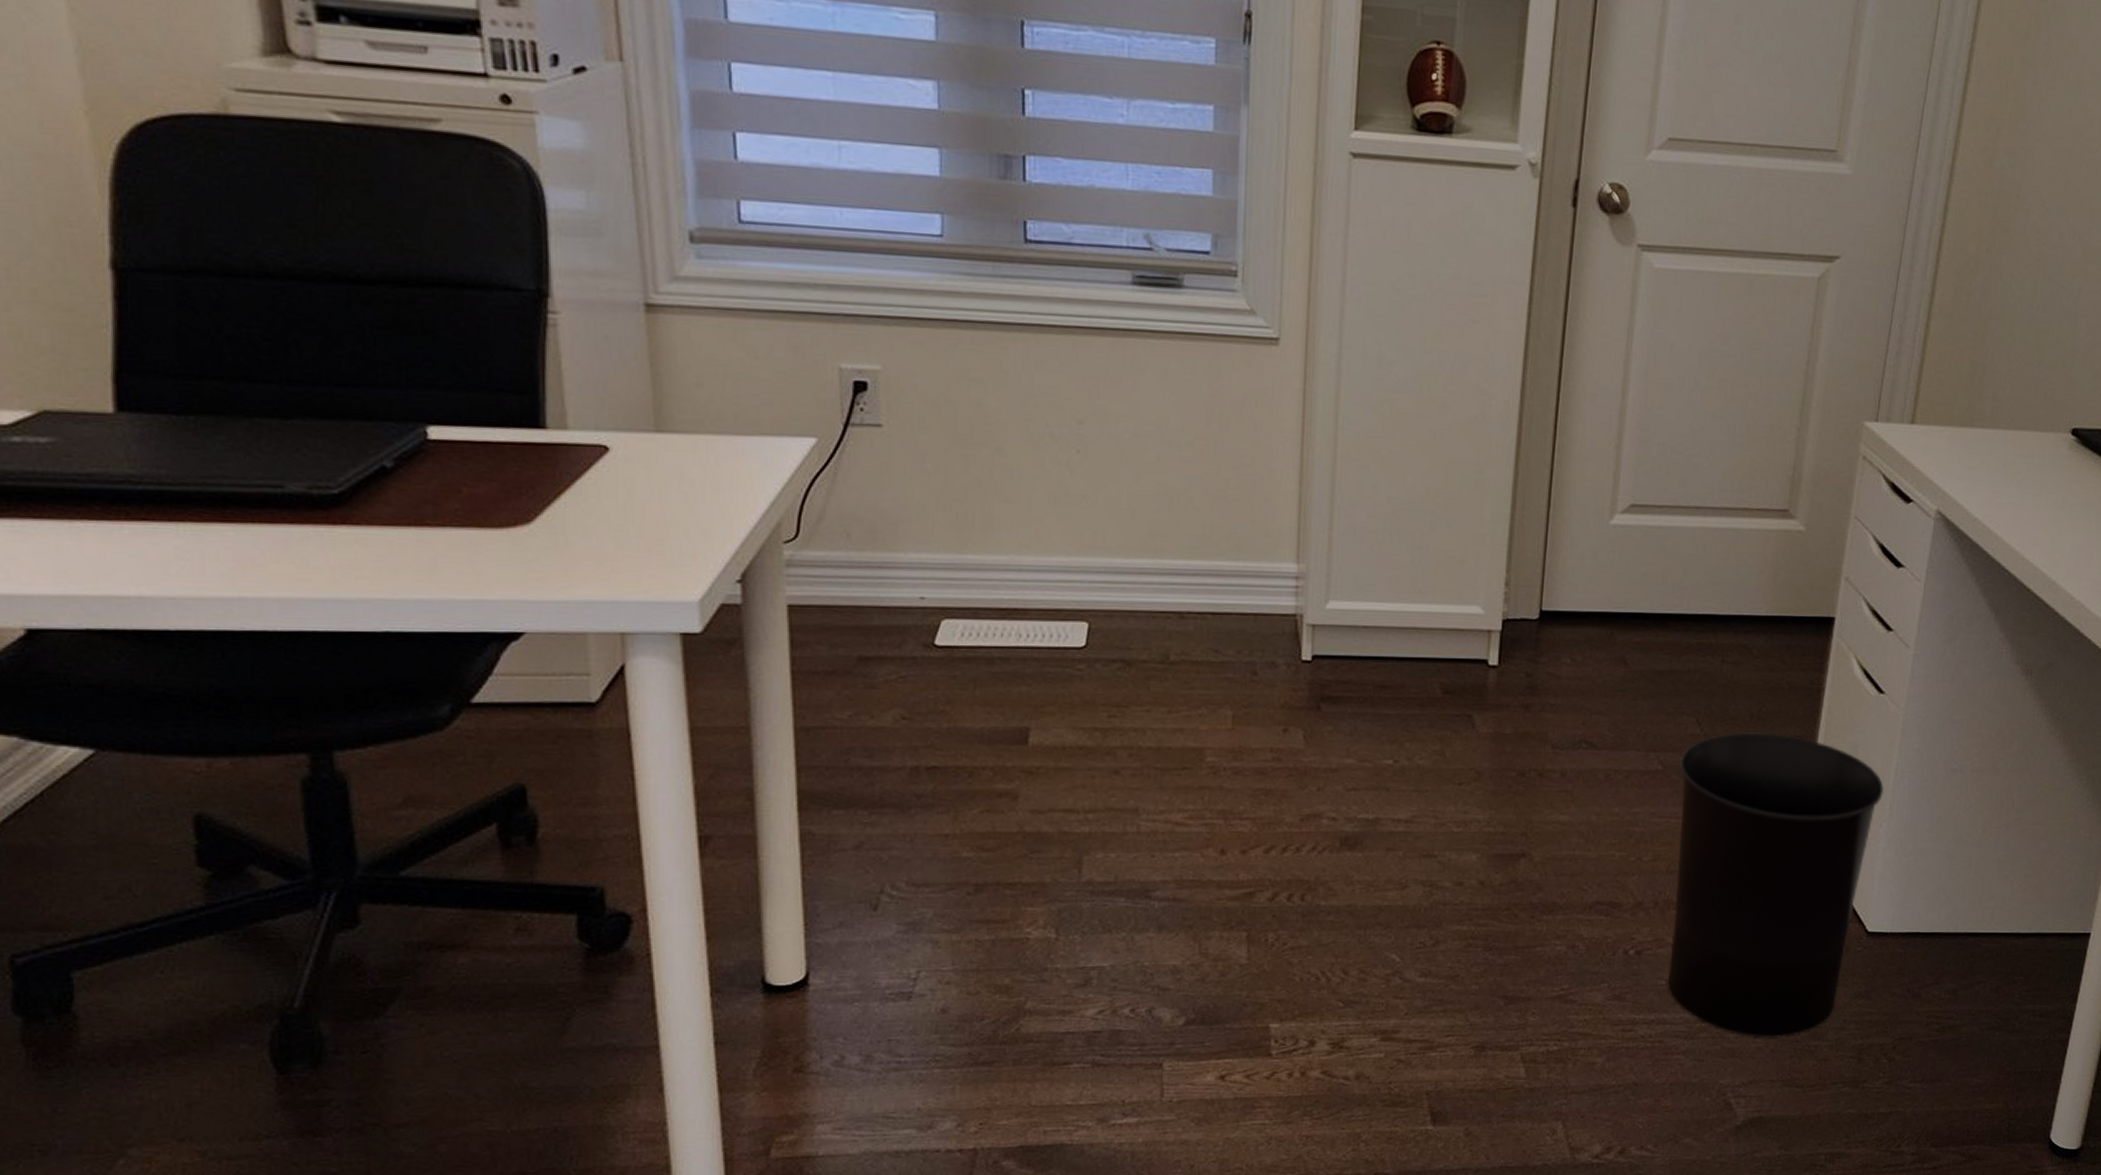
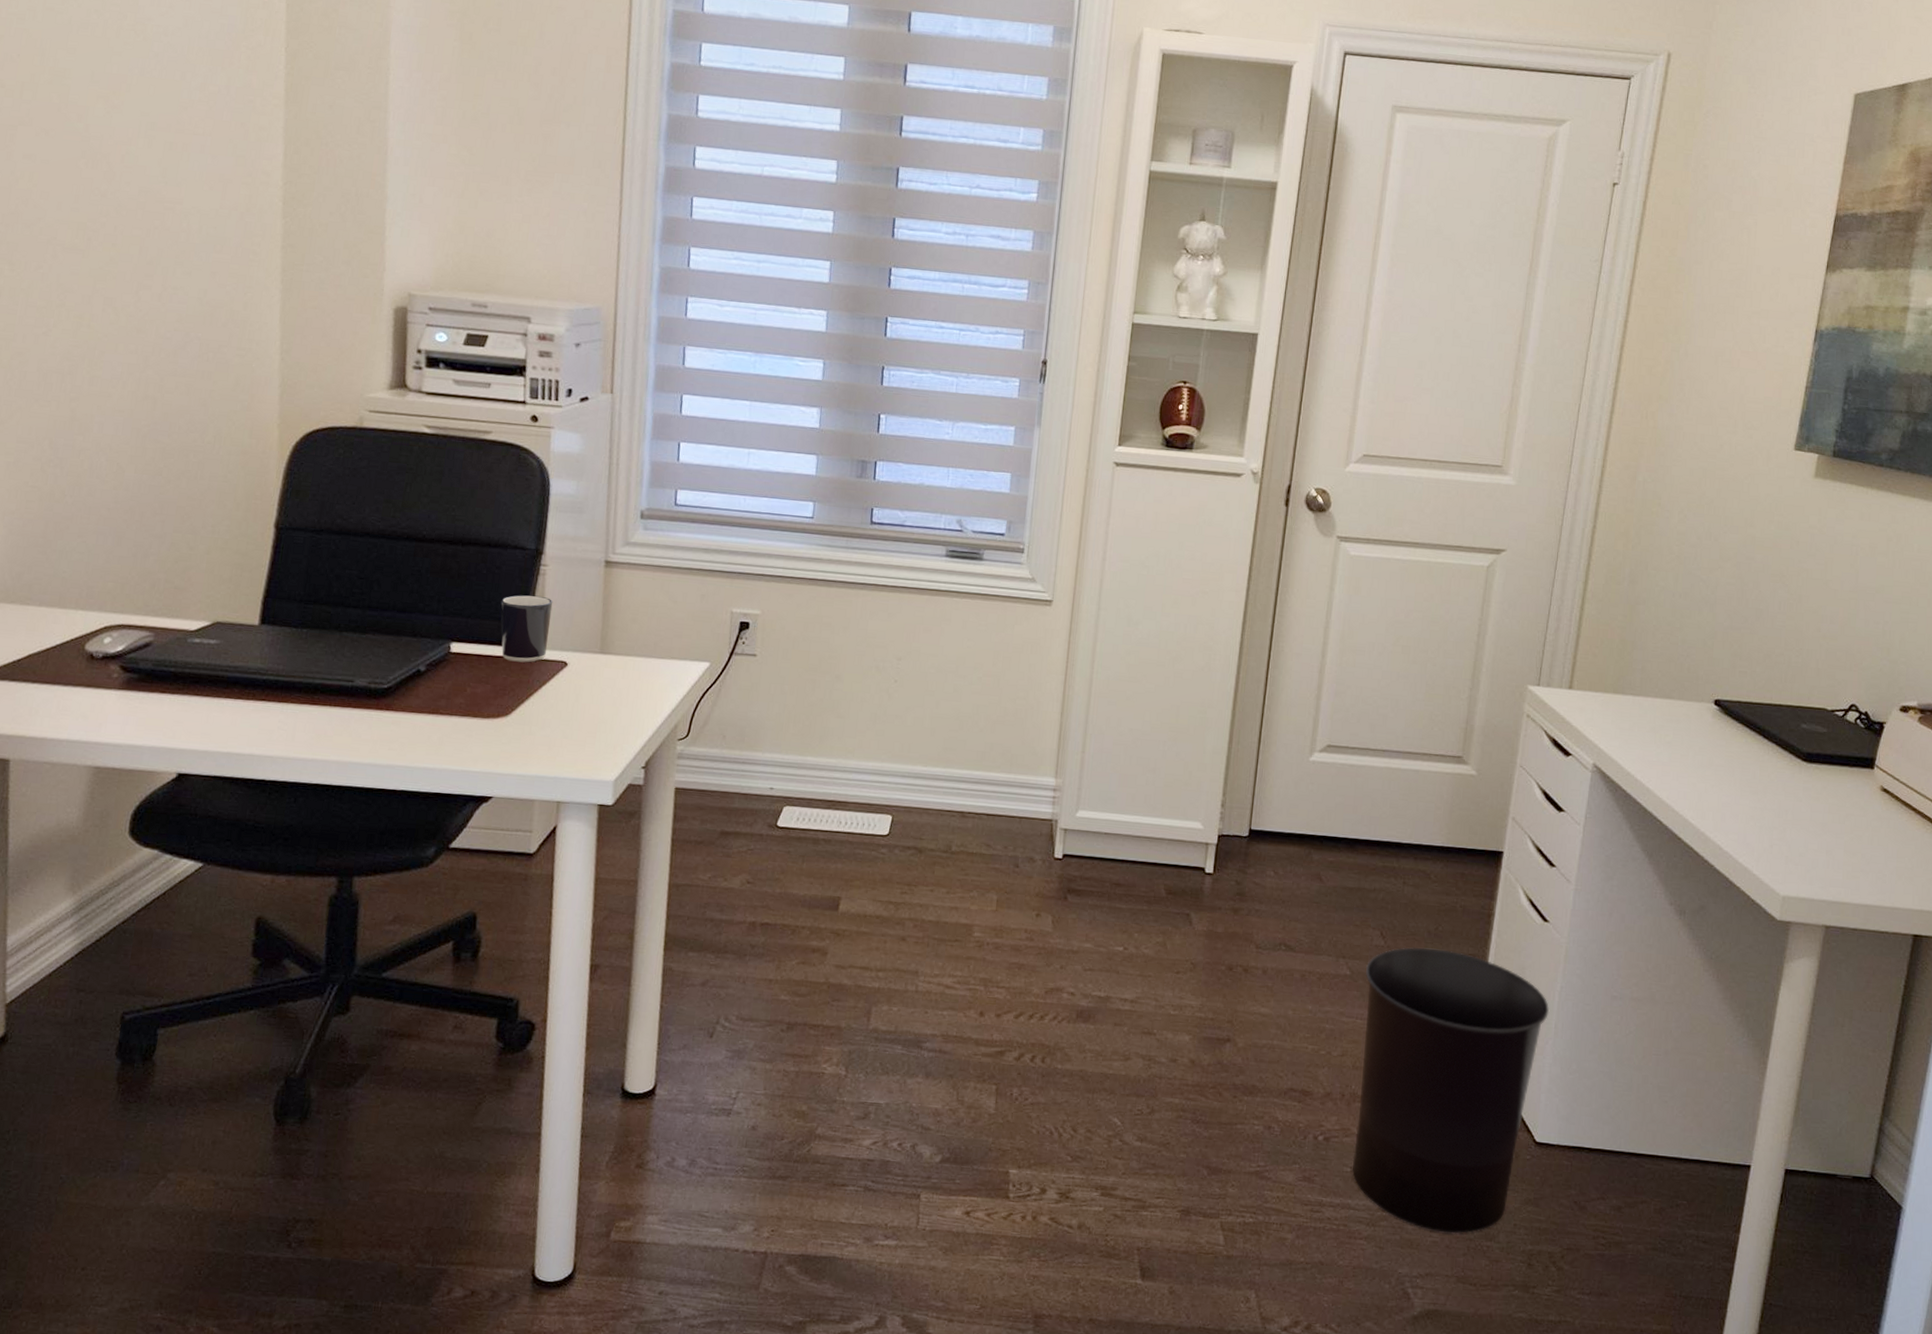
mug: none [493,355,576,449] -> present [500,595,553,663]

